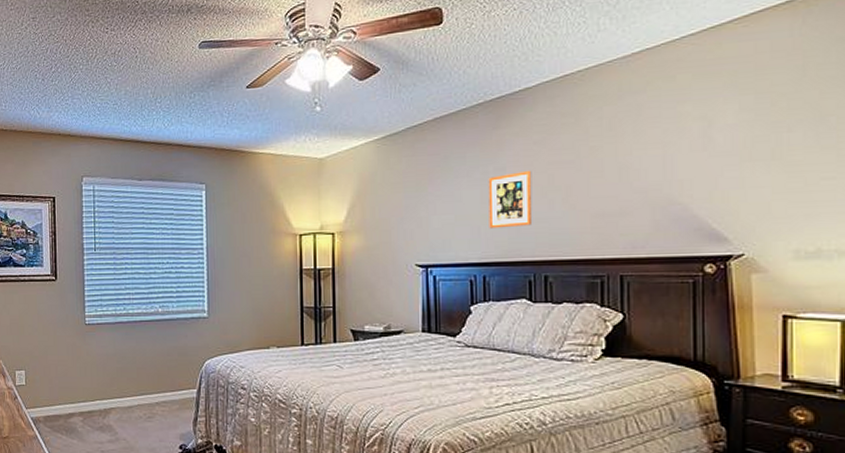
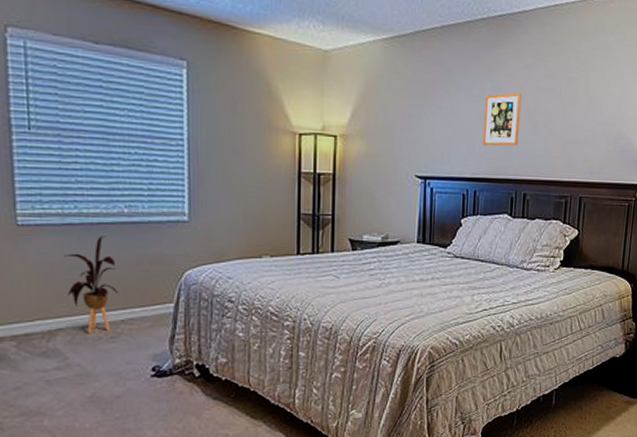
house plant: none [116,331,155,413] -> present [64,236,119,334]

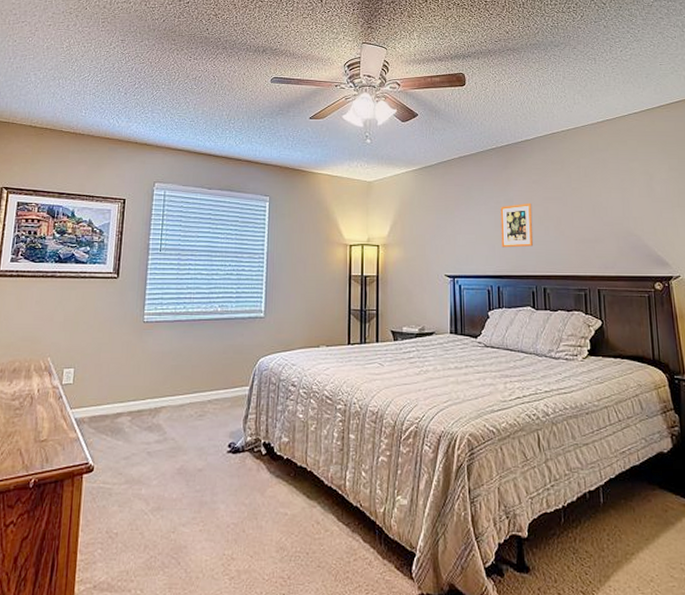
house plant: present [64,236,119,334] -> none [171,329,209,412]

